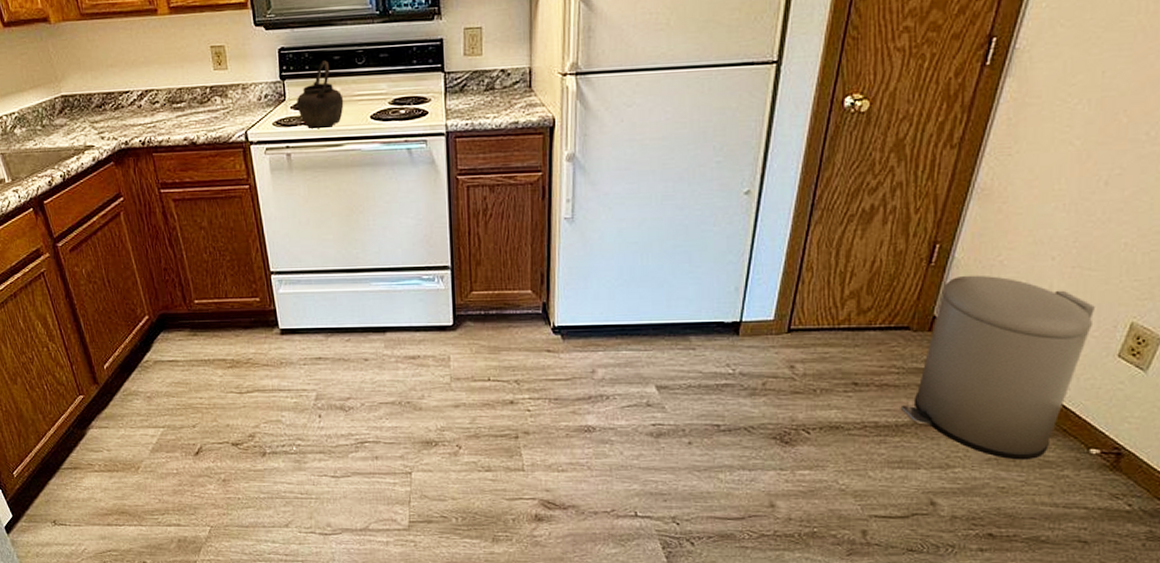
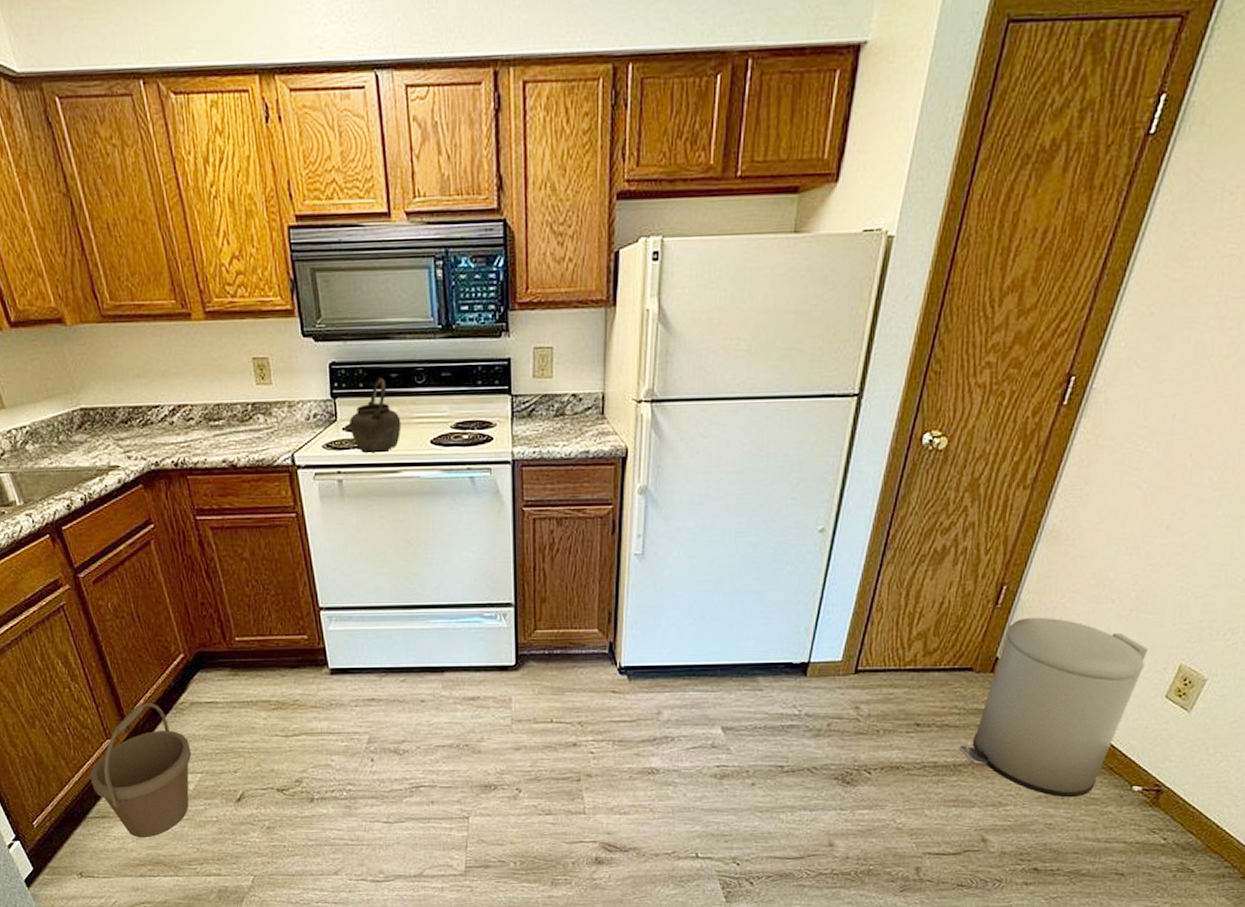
bucket: none [64,361,155,489] -> present [90,702,192,838]

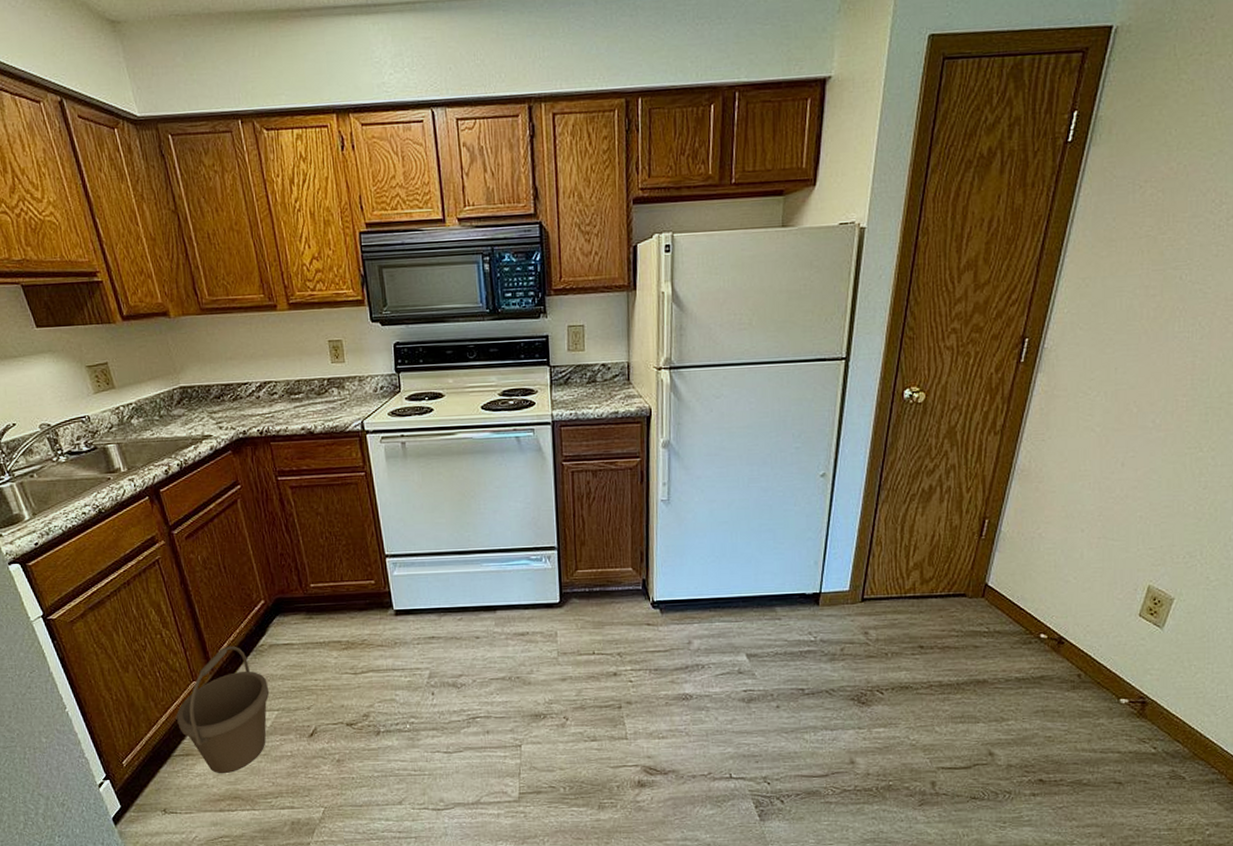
kettle: present [348,378,402,453] -> none [410,354,456,418]
pedal bin: present [959,617,1148,797] -> none [960,546,1118,711]

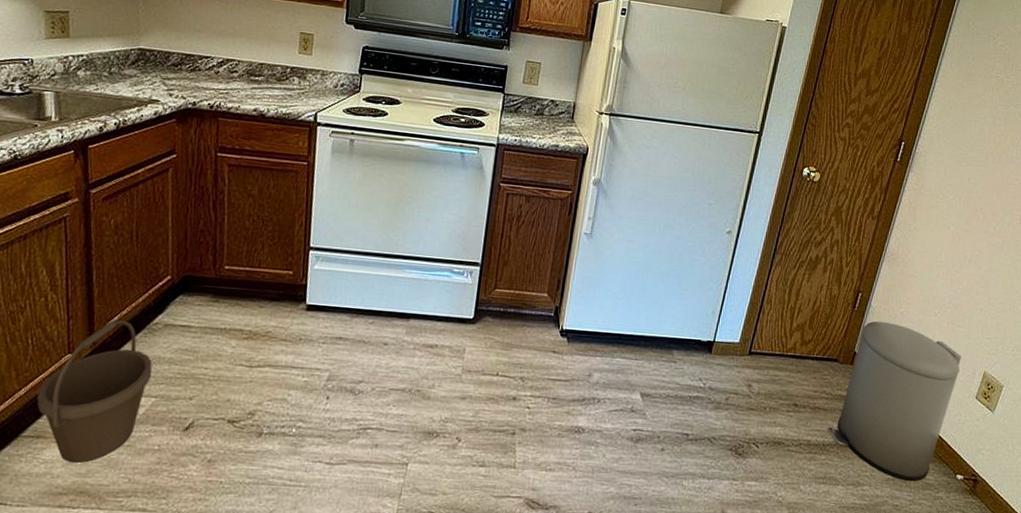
pedal bin: none [960,546,1118,711] -> present [827,321,961,481]

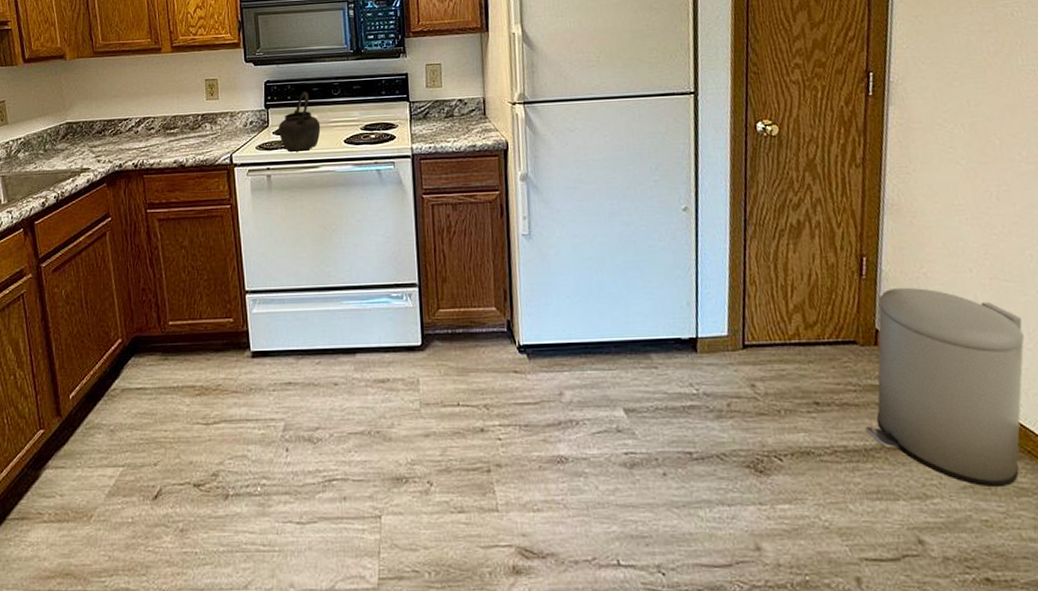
bucket: present [37,319,152,464] -> none [17,389,117,544]
kettle: none [368,64,413,123] -> present [278,91,321,152]

